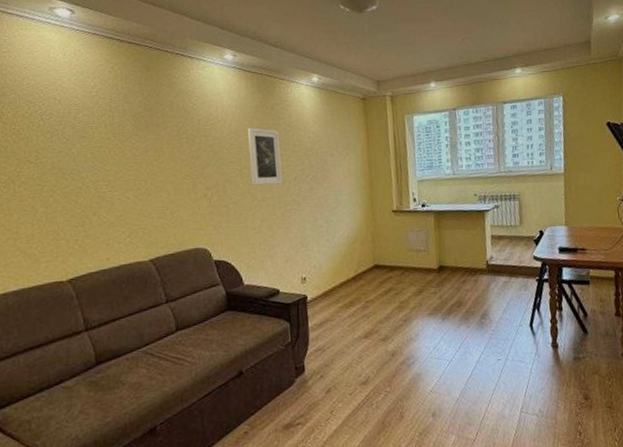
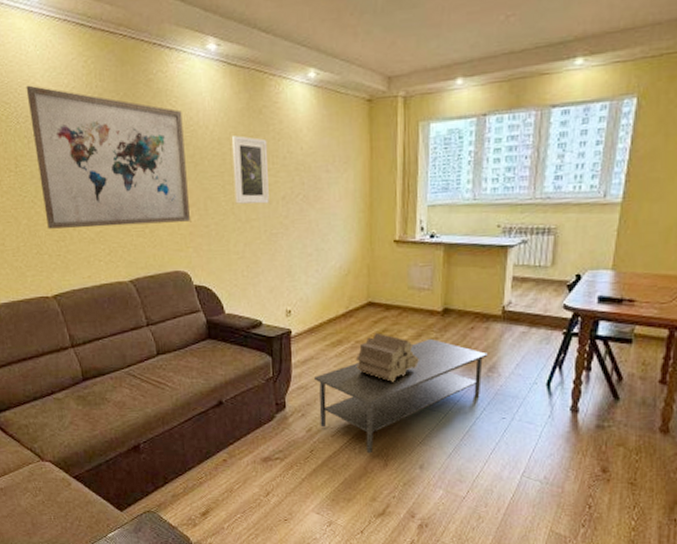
wall art: none [52,87,210,215] -> present [26,85,190,229]
coffee table: none [331,294,479,408] -> present [315,339,488,454]
log pile: none [368,291,423,336] -> present [356,332,419,382]

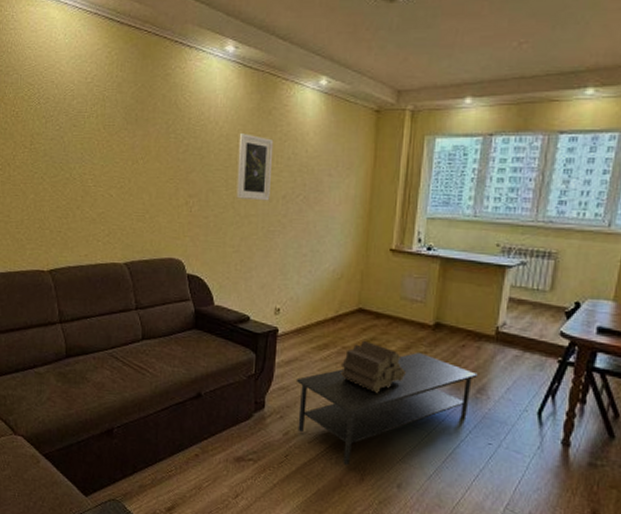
wall art: present [26,85,190,229] -> none [50,70,194,211]

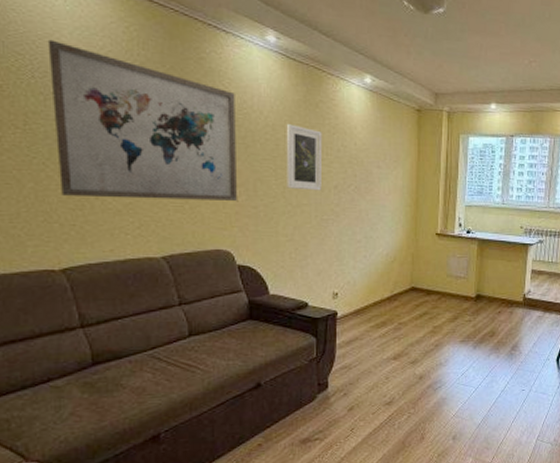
wall art: none [50,70,194,211] -> present [47,39,237,201]
coffee table: present [297,353,478,466] -> none [358,322,511,429]
log pile: present [341,340,406,393] -> none [399,315,454,361]

